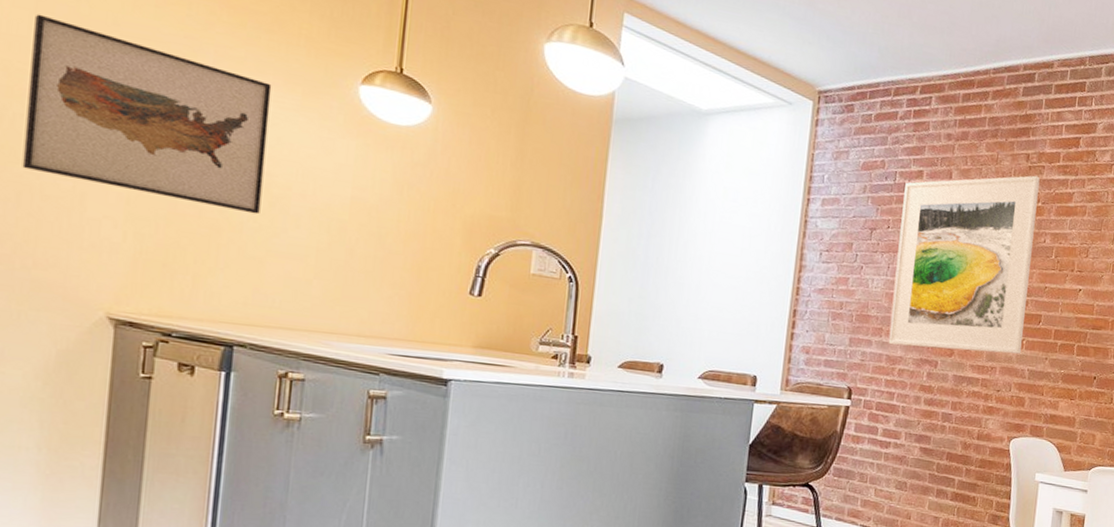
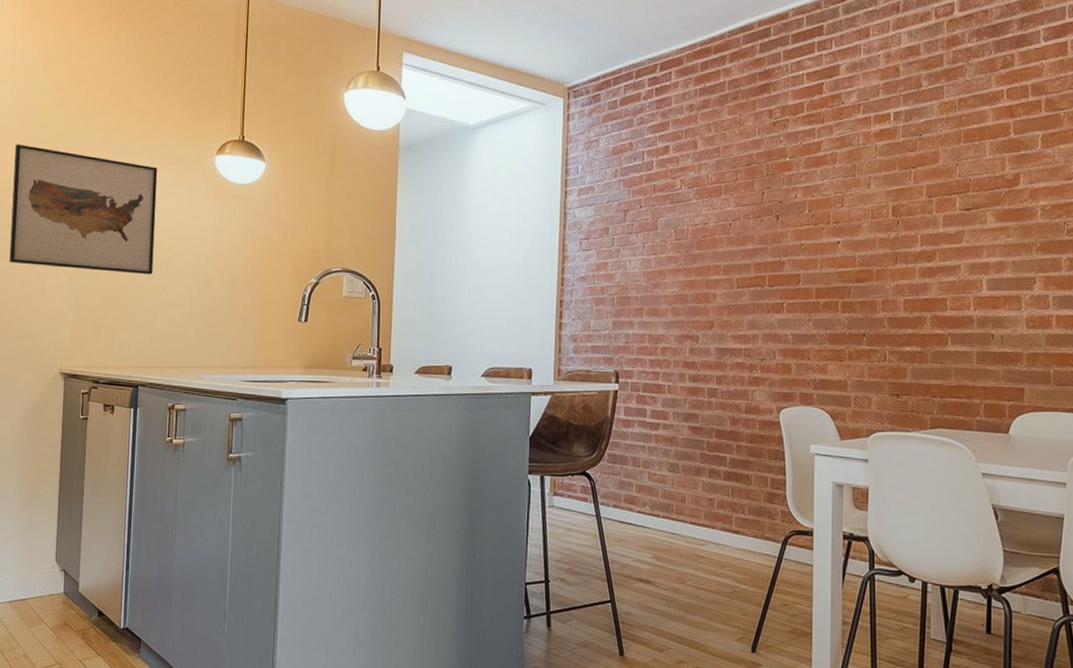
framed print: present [888,175,1040,354] -> none [649,130,785,324]

